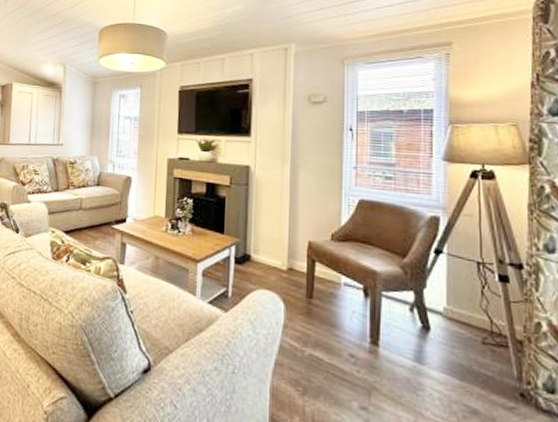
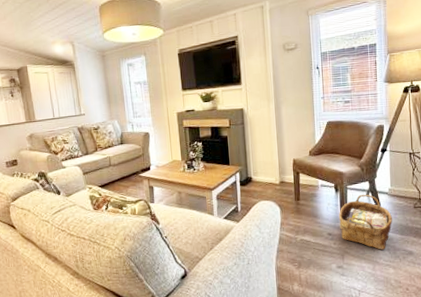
woven basket: none [366,307,448,397] -> present [338,194,392,250]

